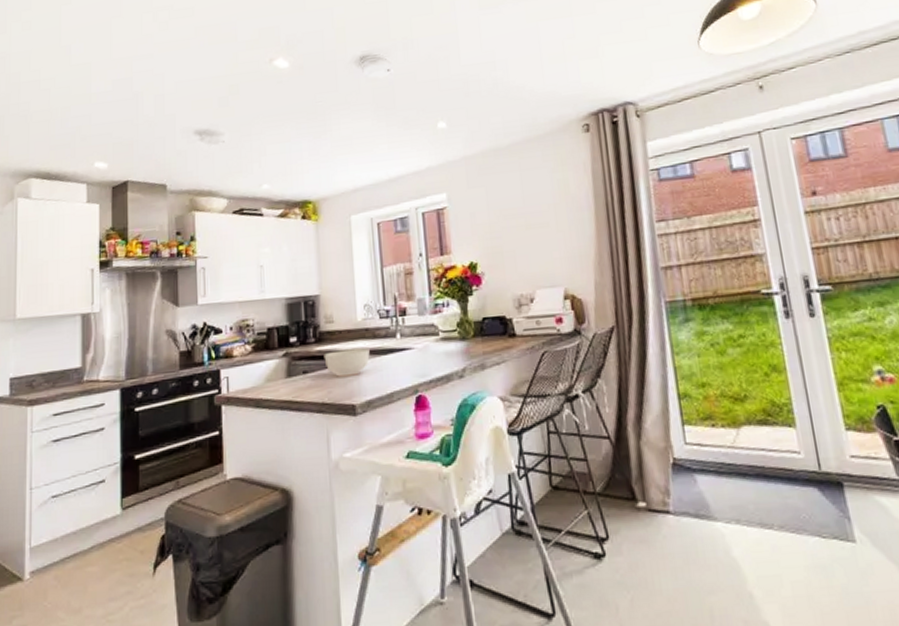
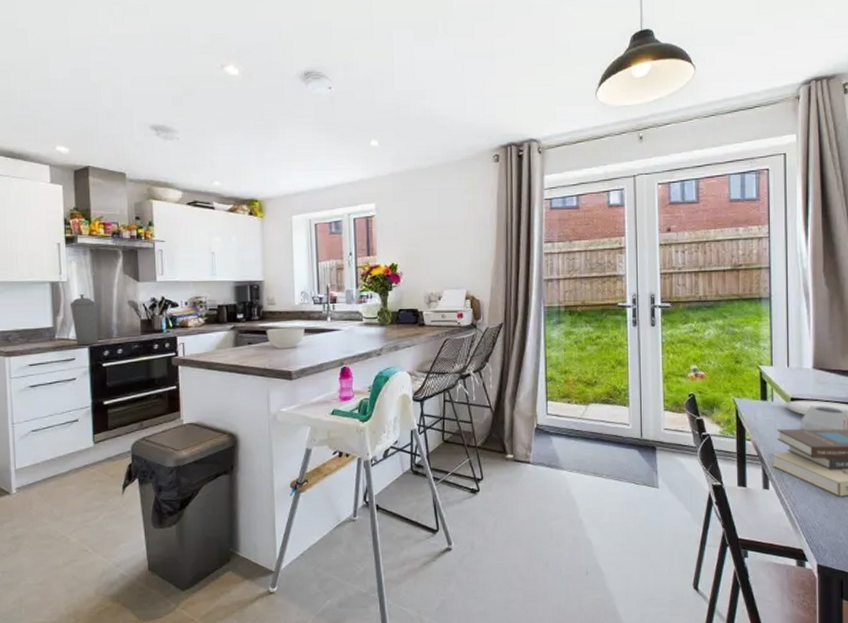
canister: none [102,326,132,388] -> present [71,294,99,346]

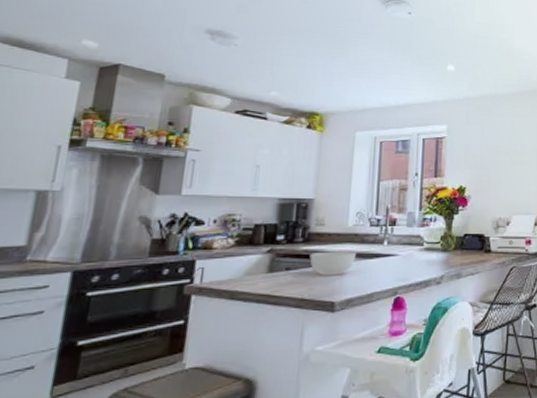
canister: present [71,294,99,346] -> none [55,207,94,270]

